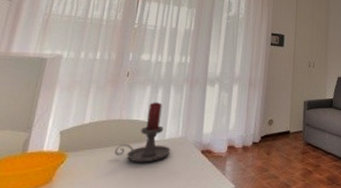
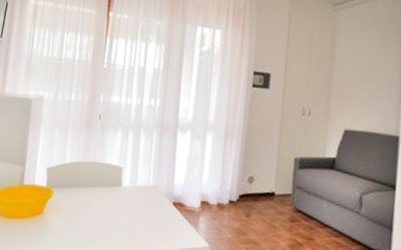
candle holder: present [114,102,171,163] -> none [91,147,143,208]

